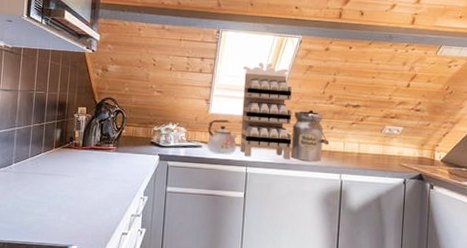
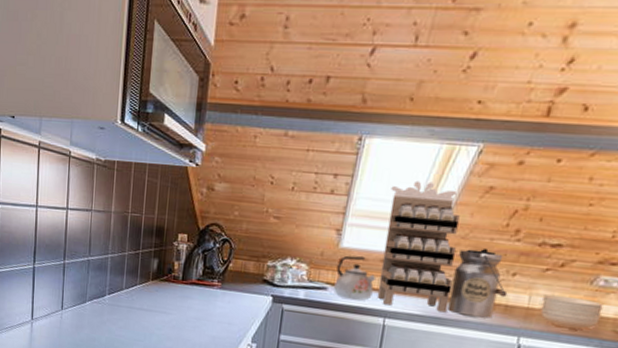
bowl: none [352,141,390,166] -> present [540,294,604,330]

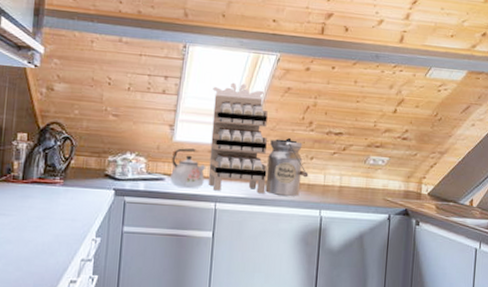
bowl: present [540,294,604,330] -> none [333,173,375,201]

